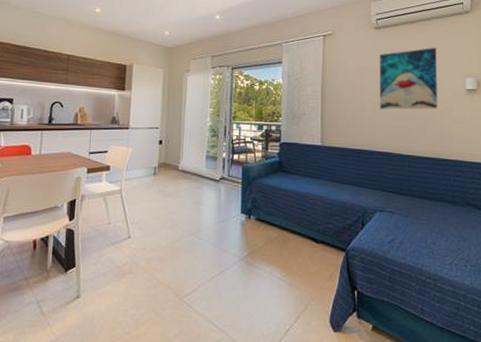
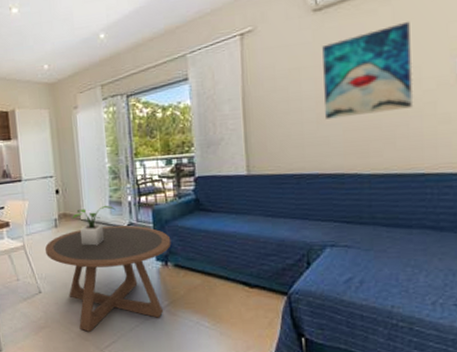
coffee table: none [140,178,256,279] -> present [45,225,171,332]
potted plant: none [171,159,211,196] -> present [72,205,116,246]

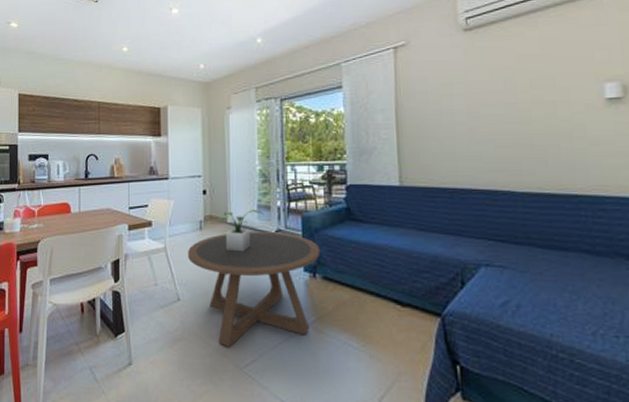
wall art: present [322,21,413,119] -> none [473,45,563,135]

